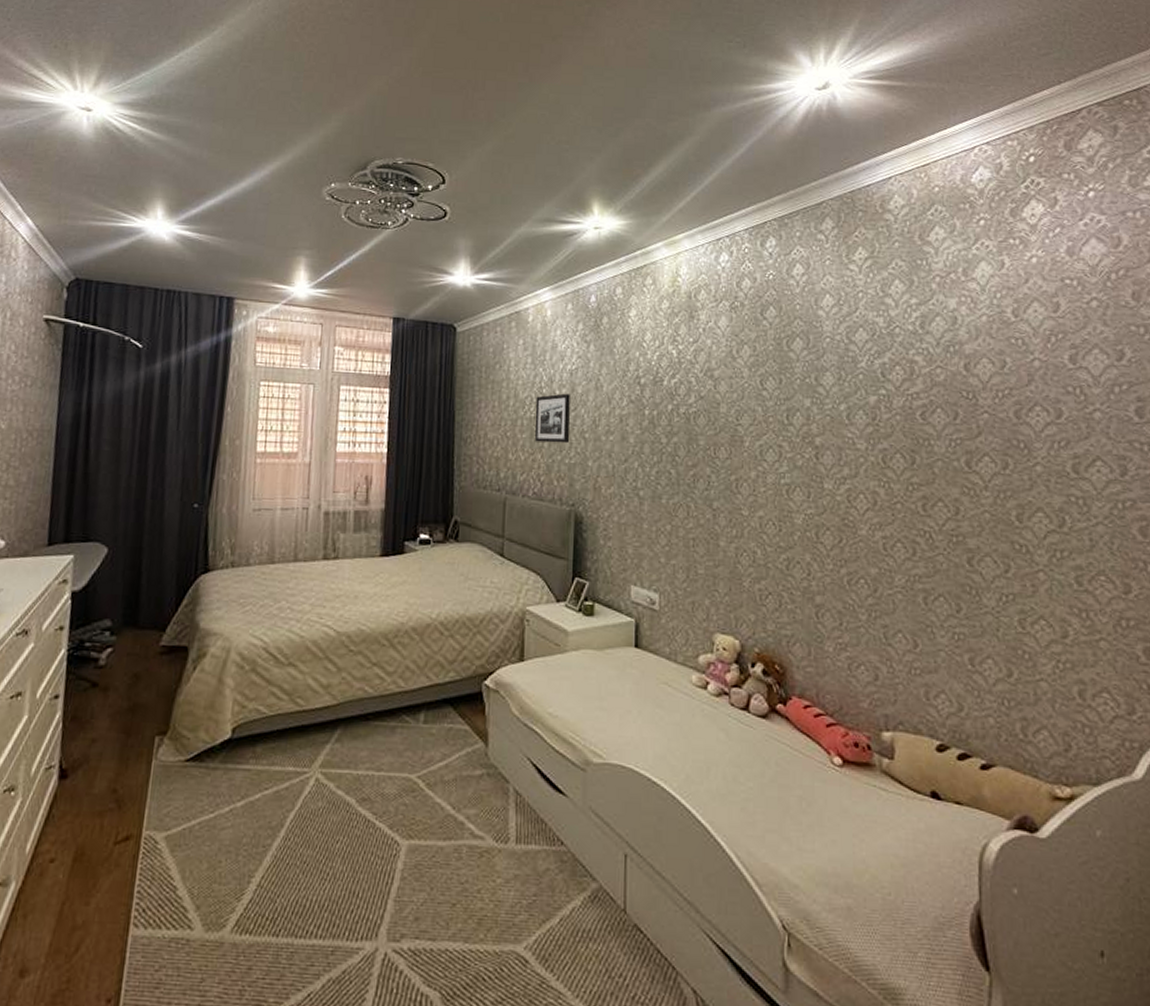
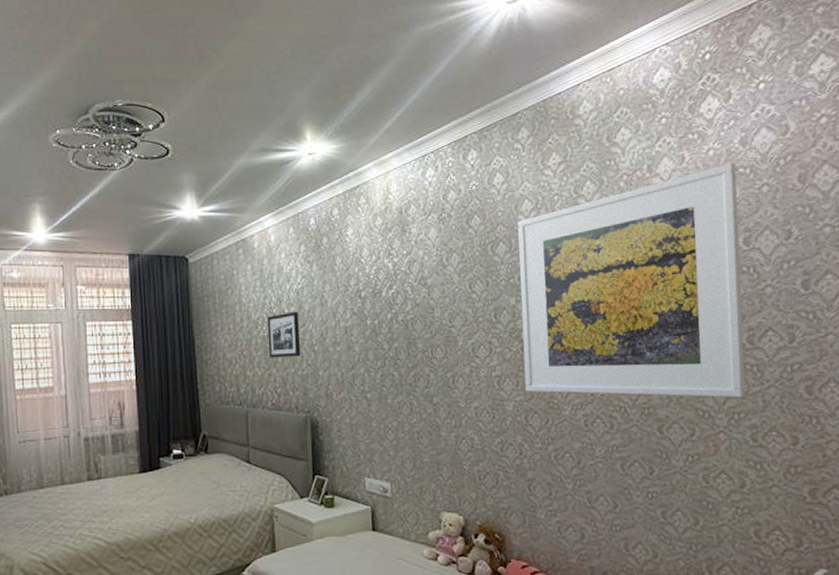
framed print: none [816,273,1069,533] -> present [518,163,746,398]

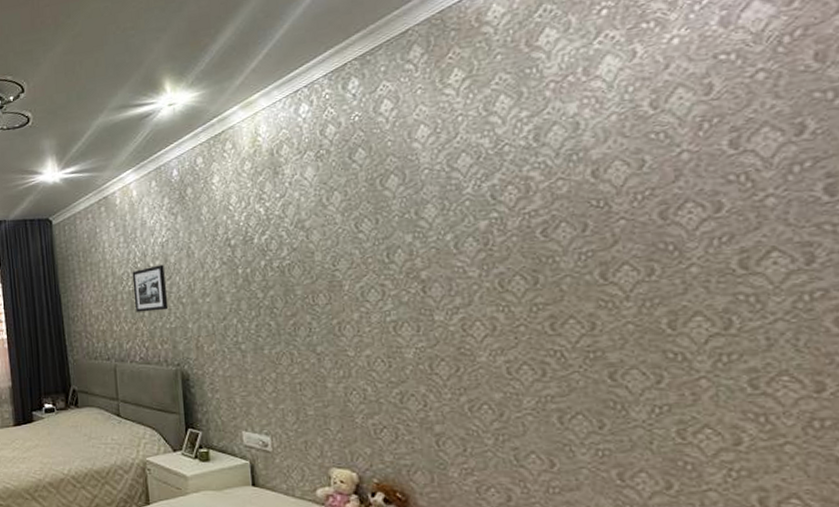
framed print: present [518,163,746,398] -> none [412,49,739,338]

